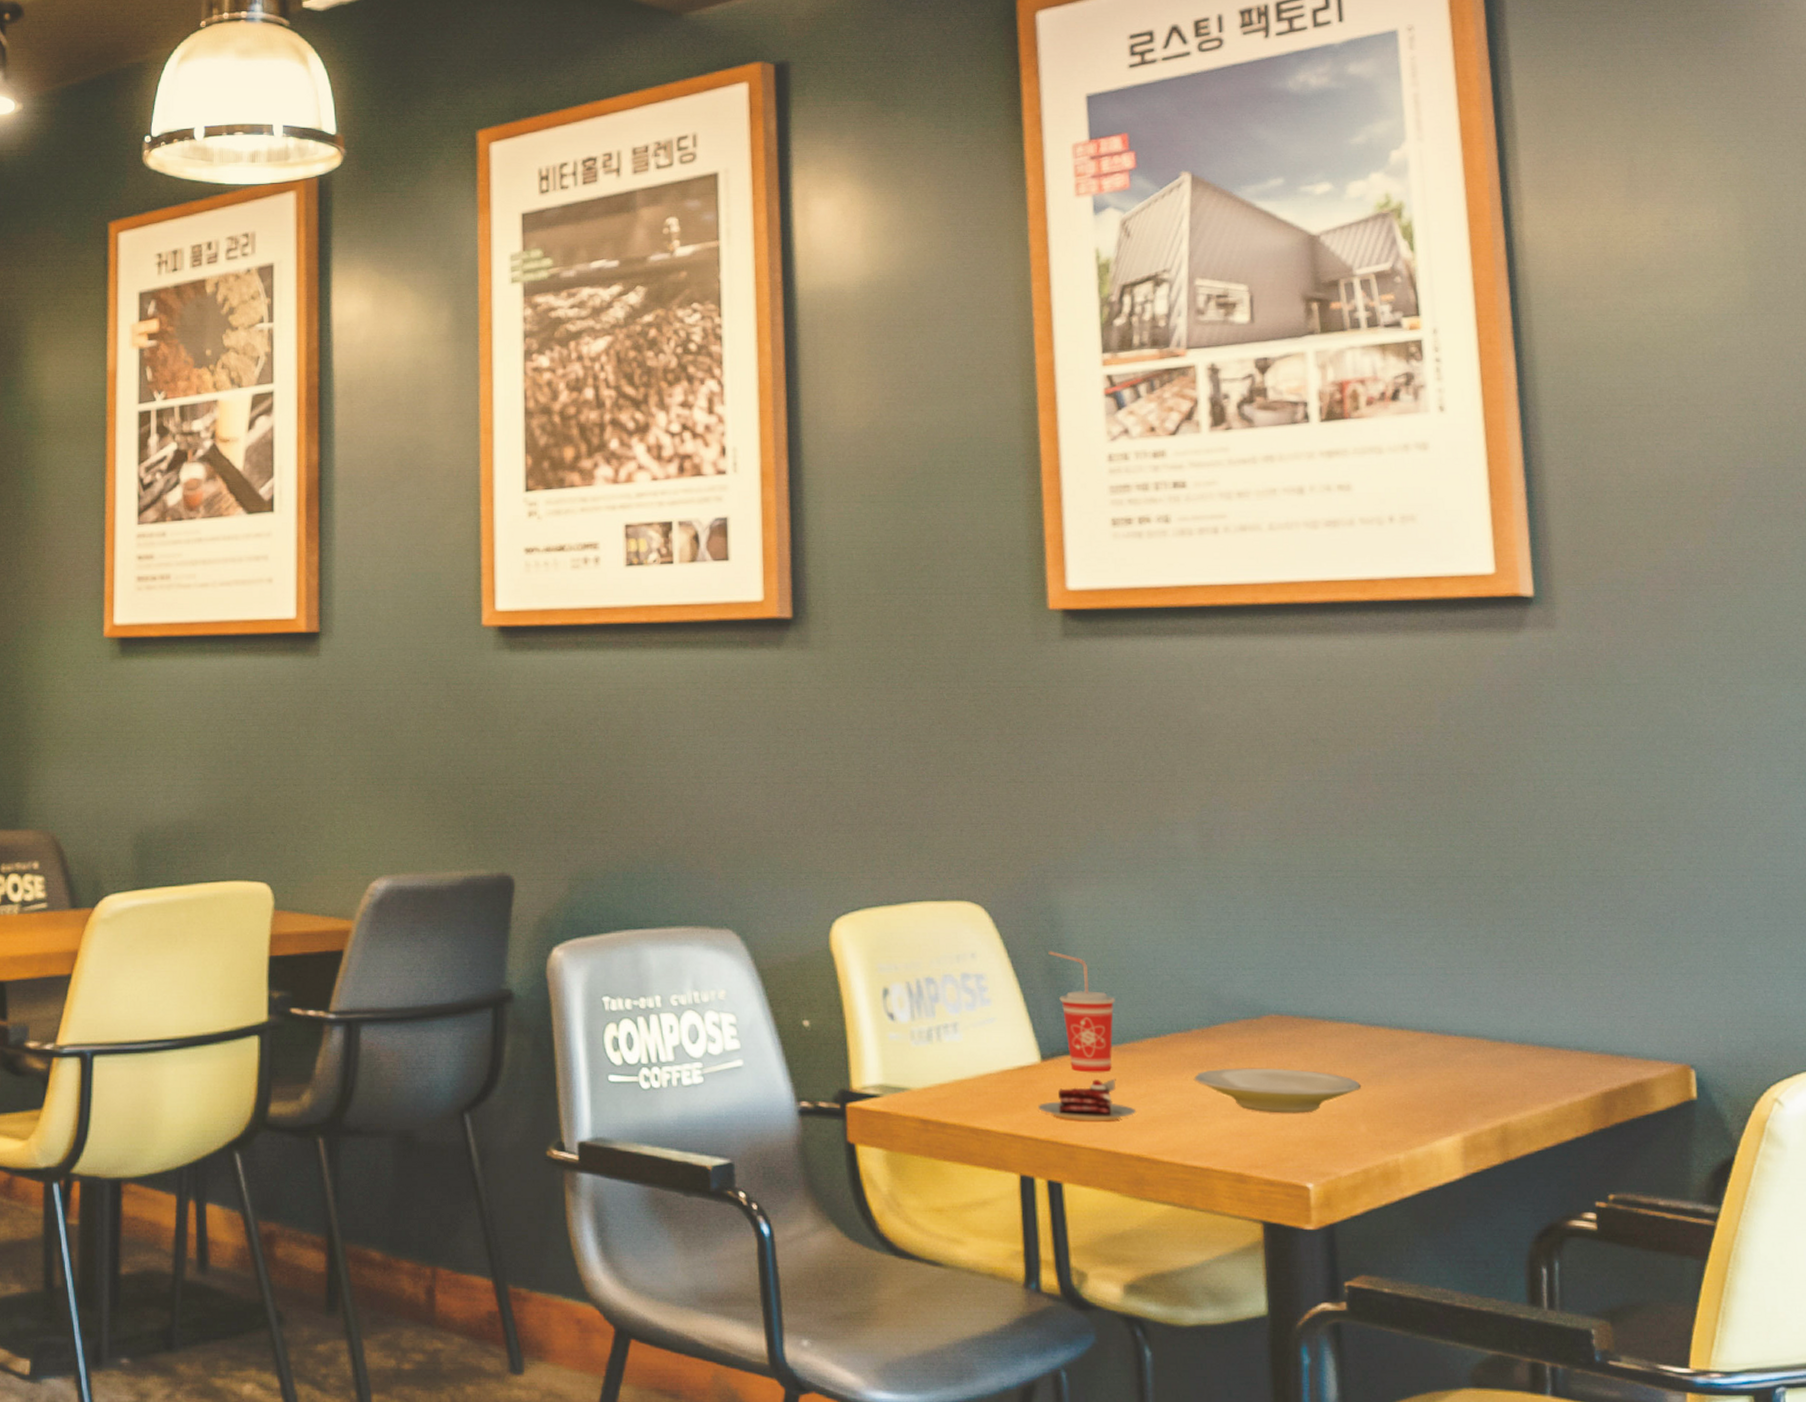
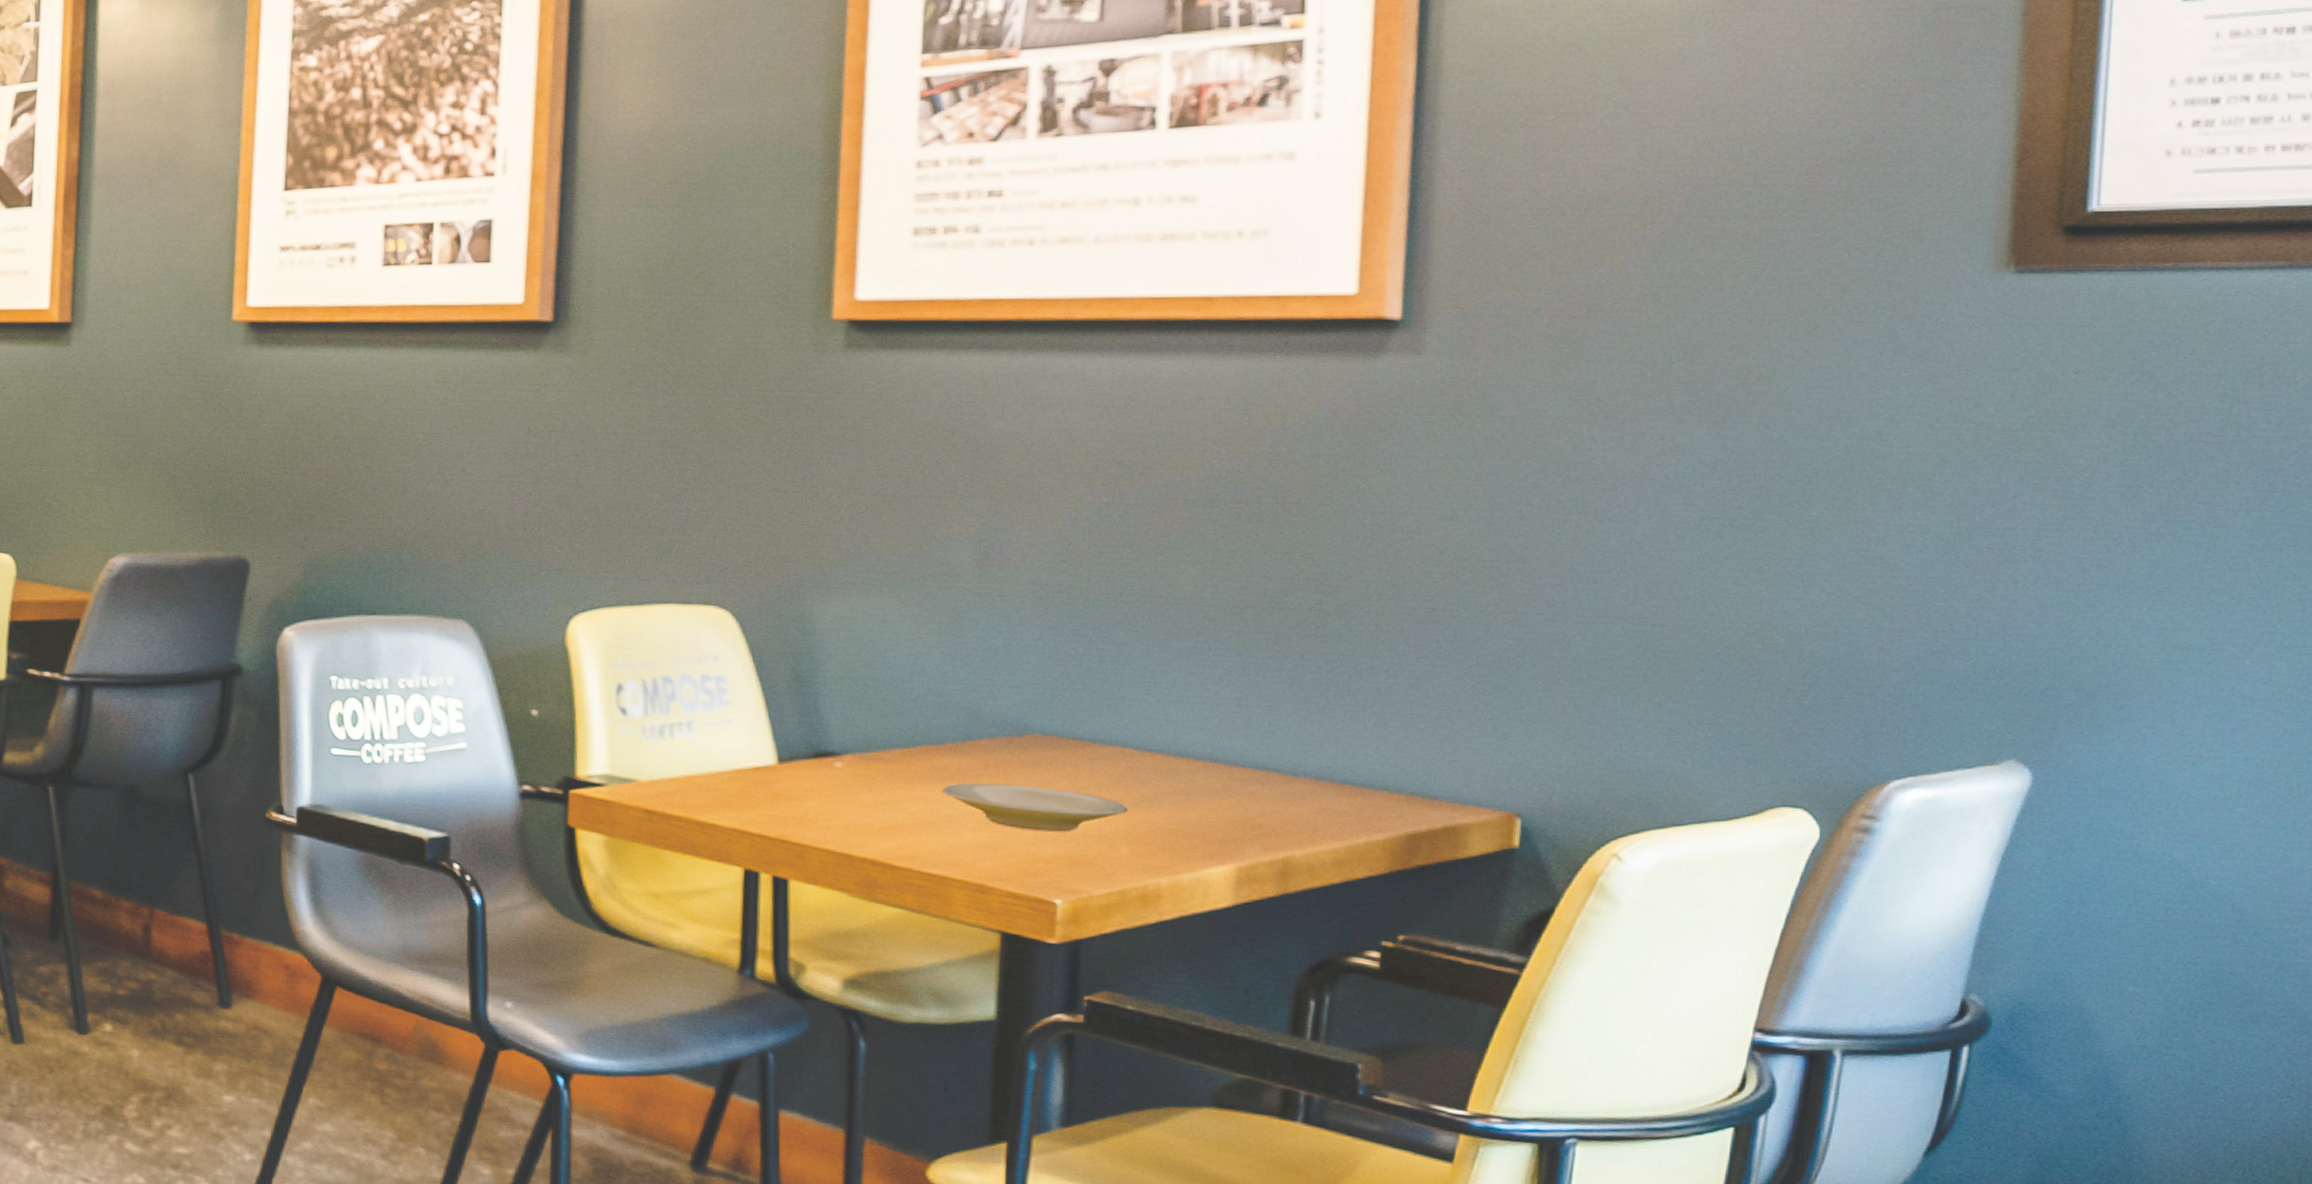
cake slice: present [1038,1078,1137,1122] -> none [770,784,876,825]
beverage cup: present [1048,951,1115,1073] -> none [796,658,864,779]

